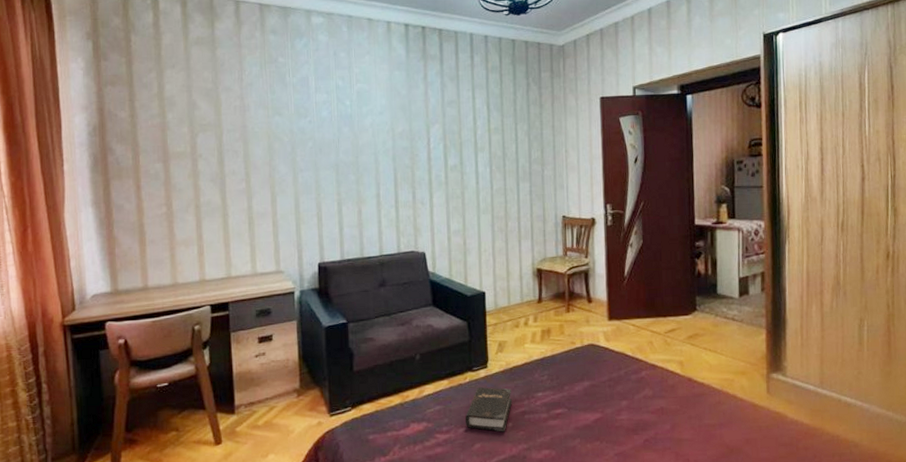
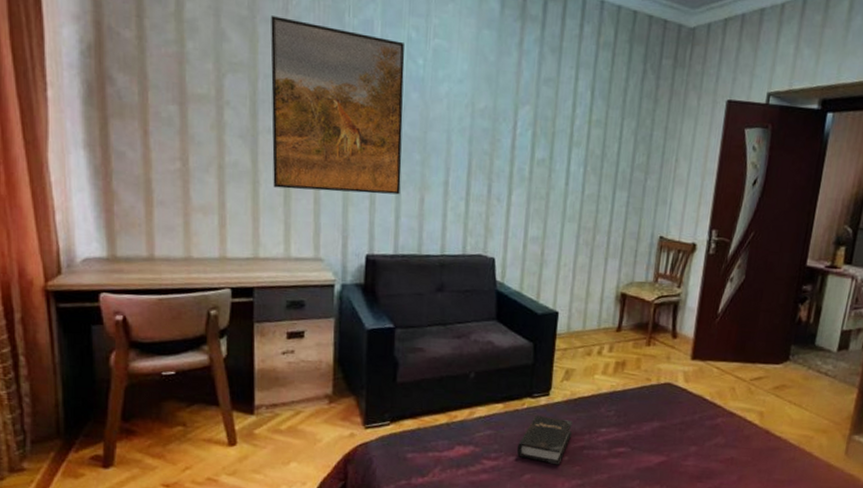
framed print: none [230,85,341,217] -> present [270,16,405,195]

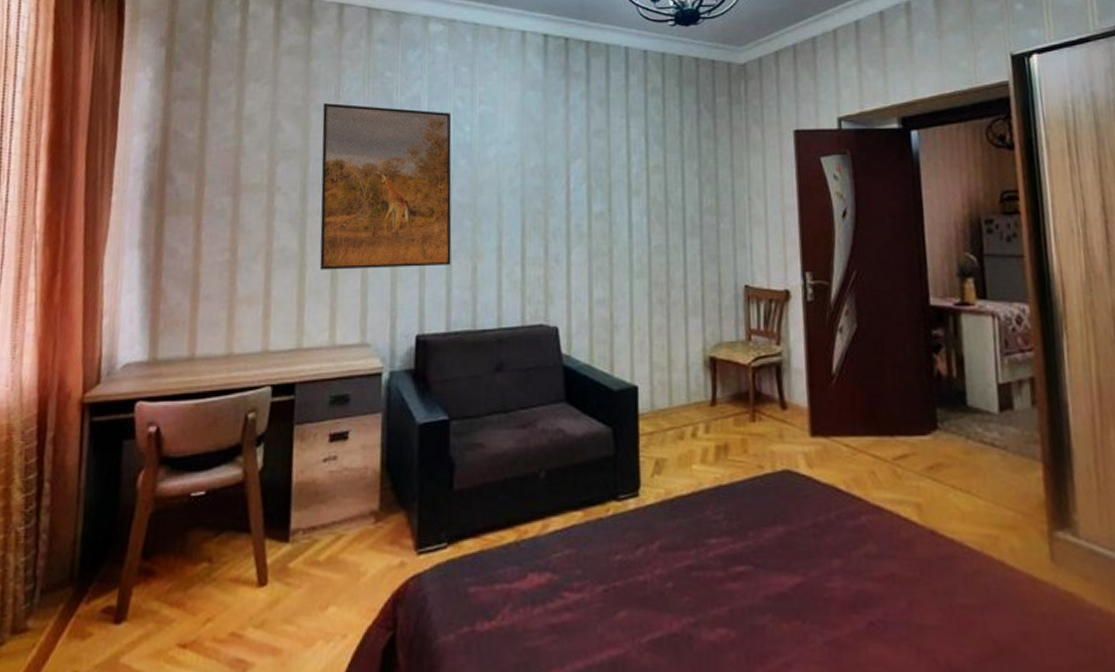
hardback book: present [516,416,573,465] -> none [605,525,674,596]

